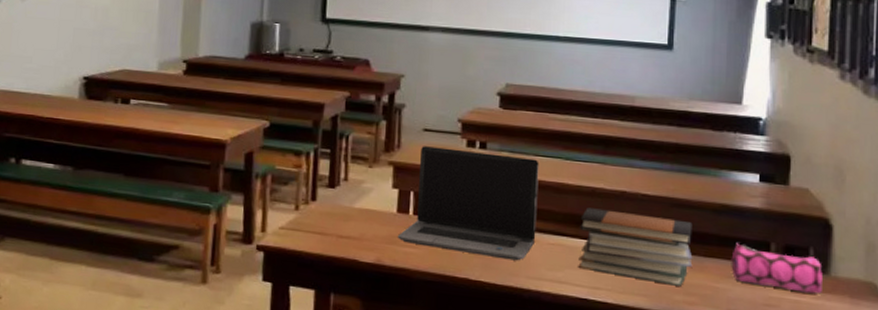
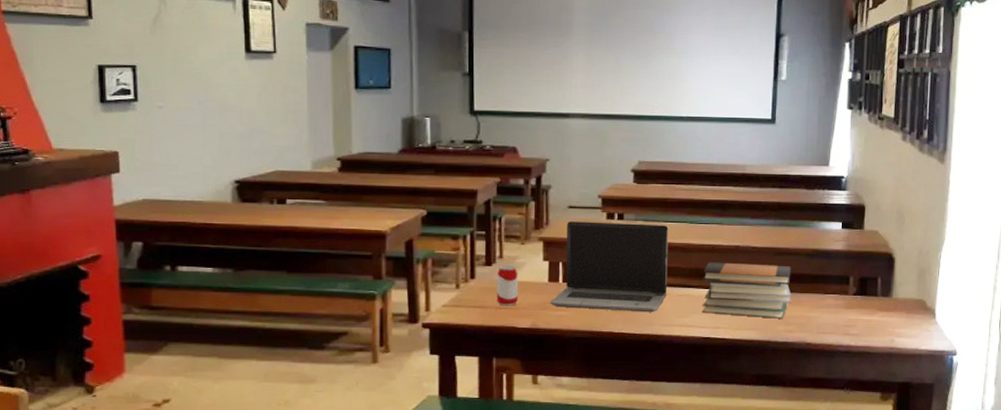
beverage can: none [339,189,364,236] -> present [496,265,518,306]
pencil case: present [731,243,823,295] -> none [820,279,887,313]

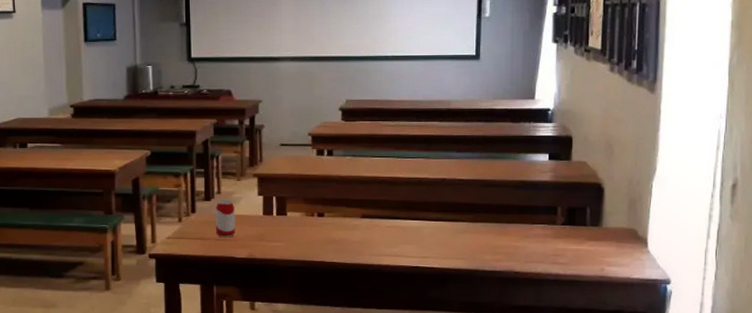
laptop computer: present [550,221,669,312] -> none [265,158,376,243]
book stack: present [702,262,792,319] -> none [410,194,499,248]

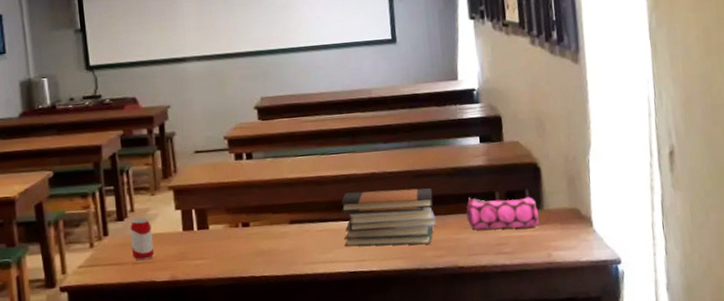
book stack: none [410,194,499,248] -> present [340,188,437,247]
pencil case: none [528,210,596,242] -> present [466,197,539,230]

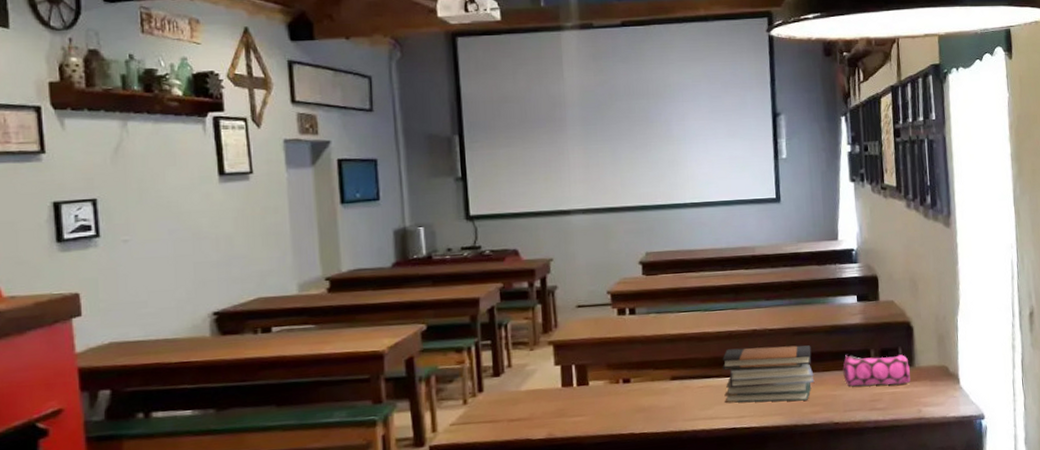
beverage can: present [129,218,154,261] -> none [506,373,531,418]

